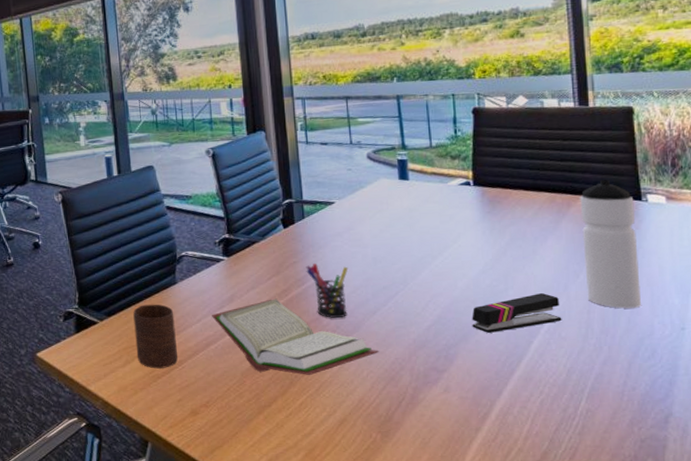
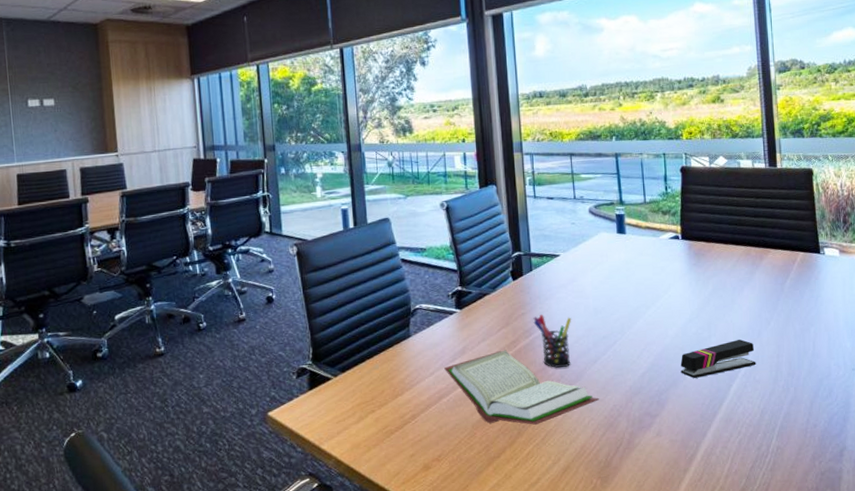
cup: present [133,304,178,369] -> none [367,358,411,424]
water bottle: present [580,180,641,309] -> none [770,234,820,353]

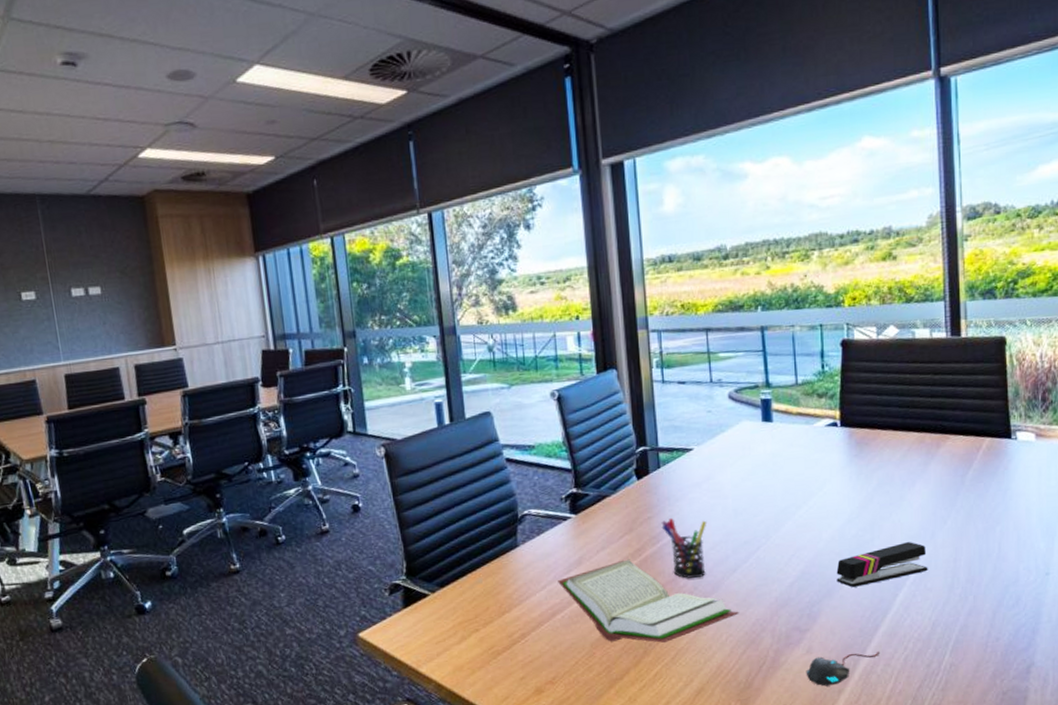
mouse: none [656,435,718,466] -> present [806,651,879,687]

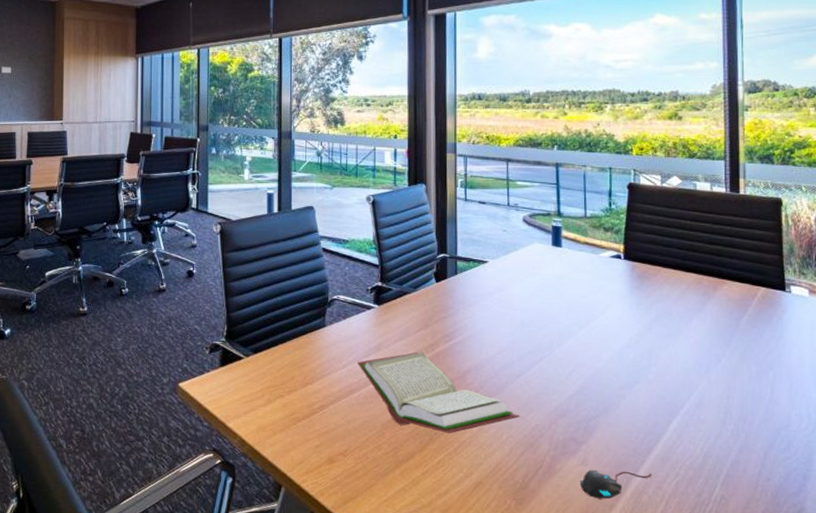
pen holder: present [661,518,707,579] -> none [454,321,496,379]
stapler: present [836,542,928,587] -> none [613,373,702,409]

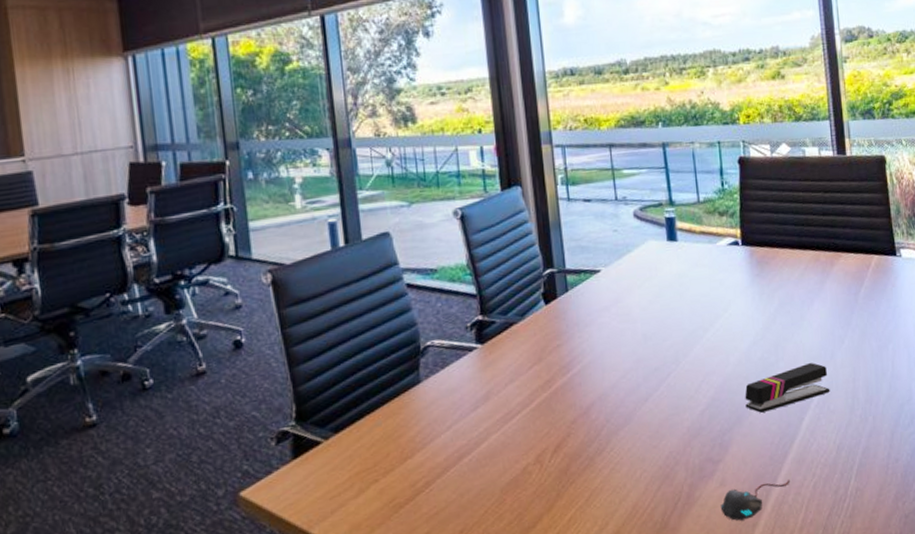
book: present [357,352,520,433] -> none [464,391,652,486]
stapler: none [613,373,702,409] -> present [745,363,830,413]

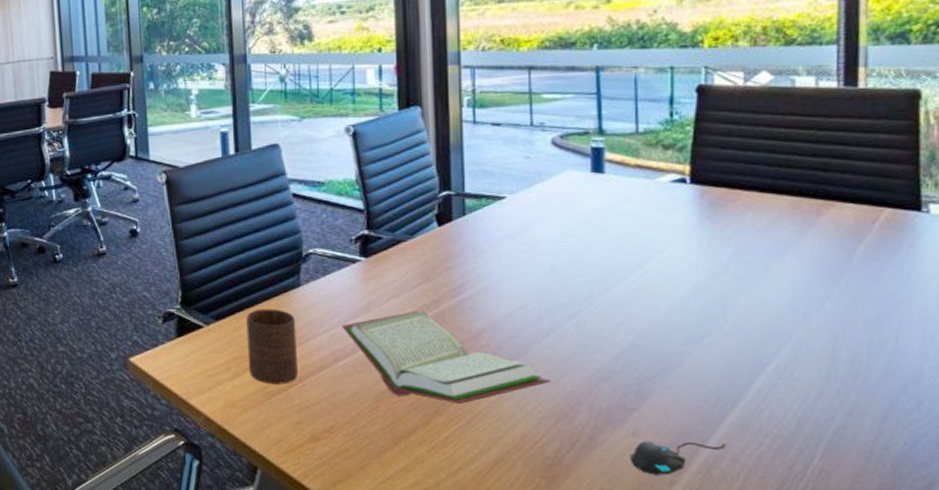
cup: none [367,411,424,496] -> present [246,309,298,385]
book: none [464,391,652,486] -> present [342,310,551,404]
stapler: present [745,363,830,413] -> none [675,322,797,367]

